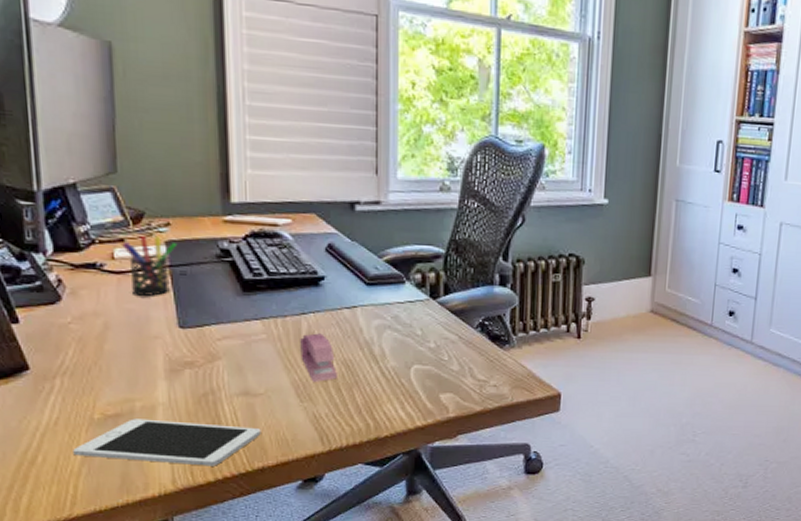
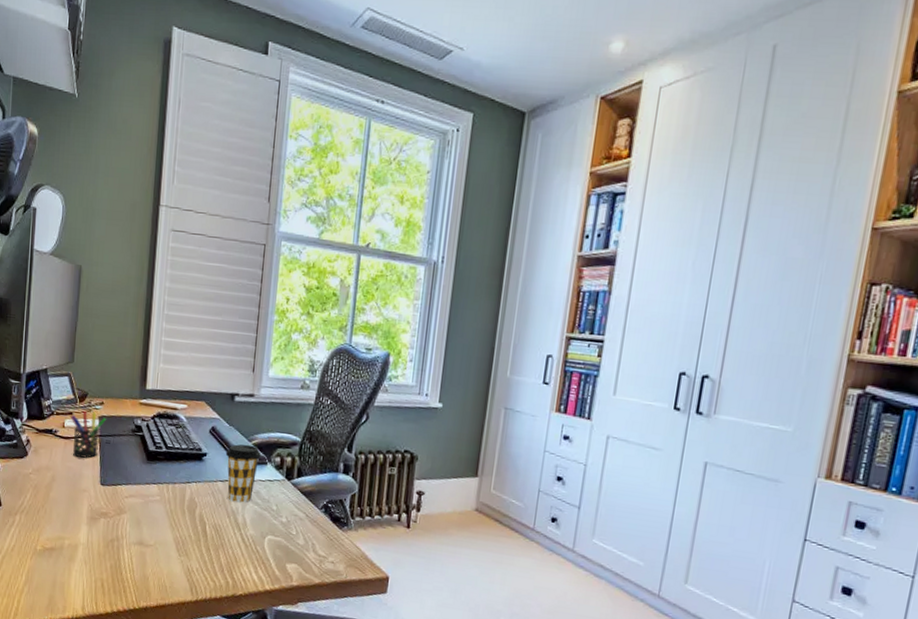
cell phone: present [73,419,261,466] -> none [20,553,148,600]
stapler: present [300,333,337,382] -> none [183,499,209,541]
coffee cup: none [349,261,397,331] -> present [225,444,262,503]

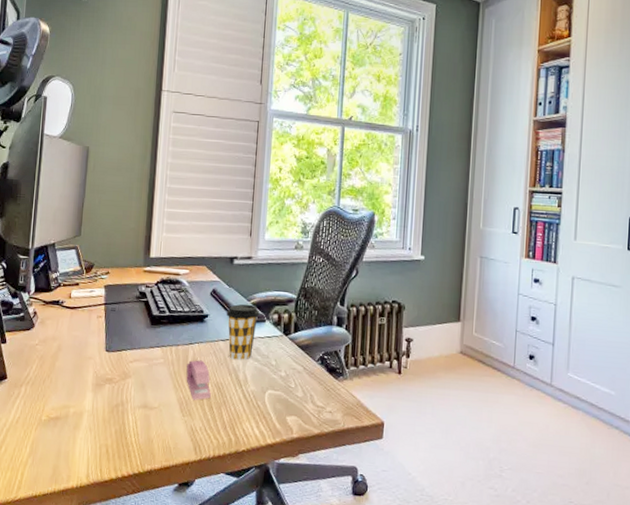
pen holder: present [71,410,106,458] -> none [77,281,111,326]
stapler: none [183,499,209,541] -> present [186,360,211,400]

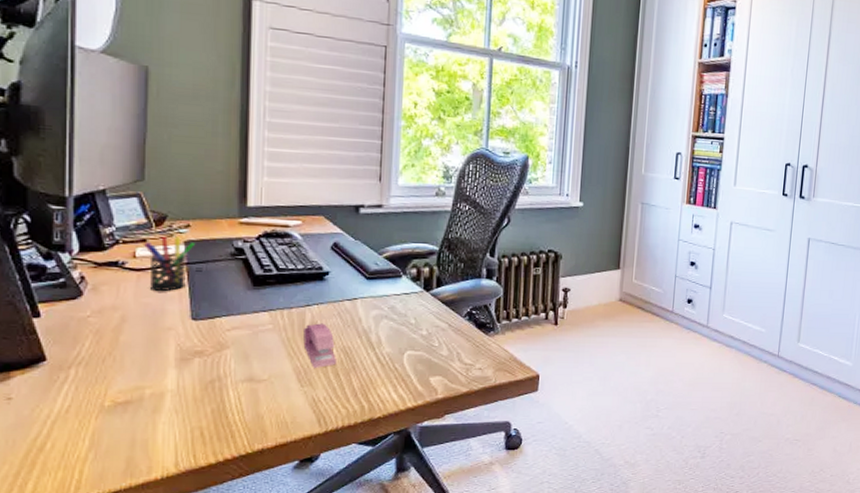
pen holder: none [77,281,111,326] -> present [144,236,194,291]
coffee cup: present [226,304,260,360] -> none [352,258,395,320]

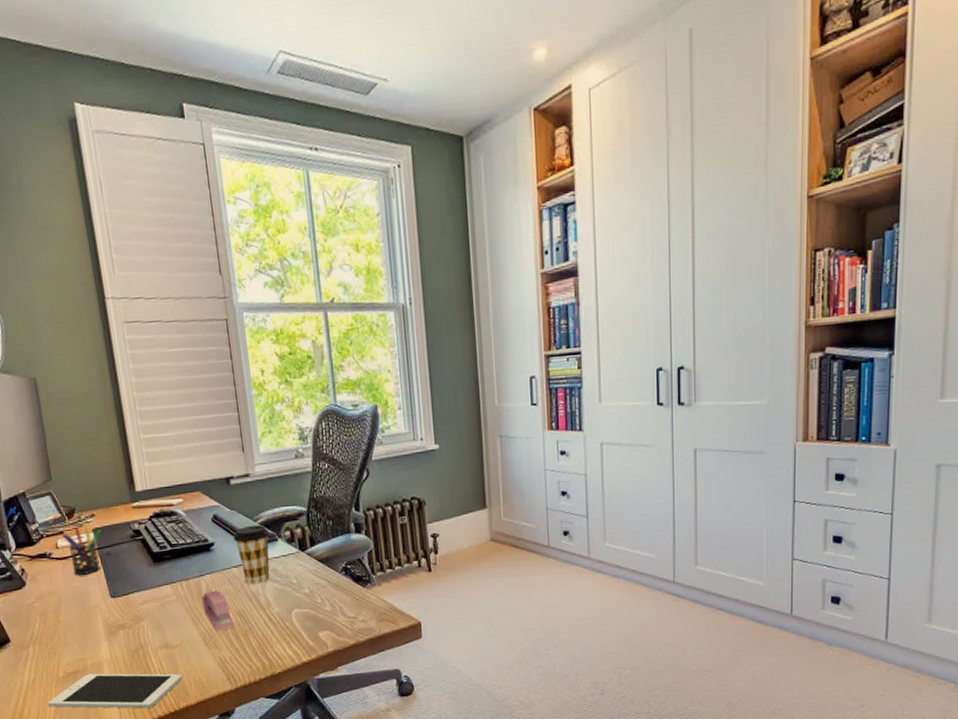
cell phone: none [82,405,263,449] -> present [48,673,182,709]
coffee cup: none [352,258,395,320] -> present [233,524,271,585]

